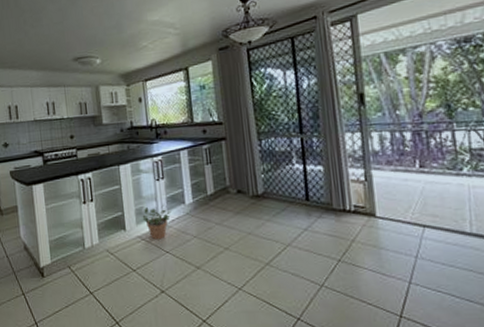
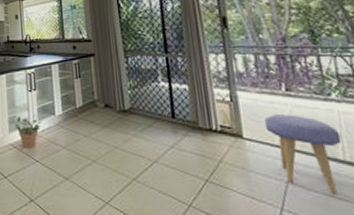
stool: none [397,191,470,264] -> present [264,114,342,193]

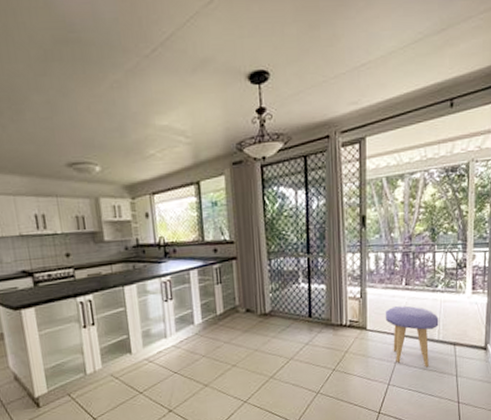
potted plant: present [15,114,42,148] -> none [149,325,180,362]

